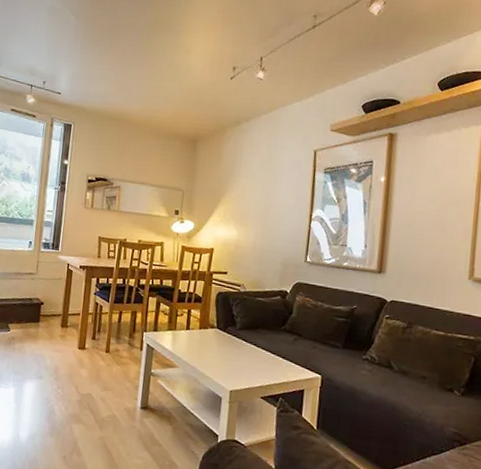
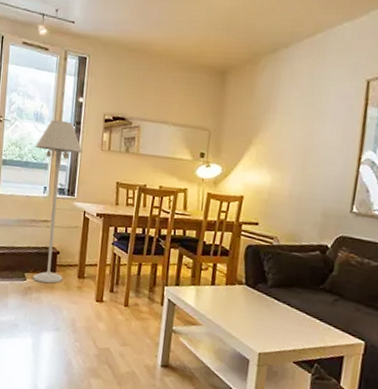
floor lamp: none [16,179,68,333] -> present [32,120,83,284]

